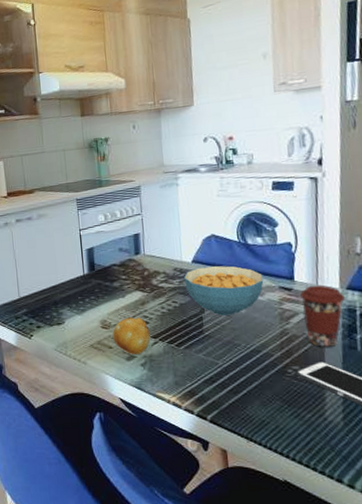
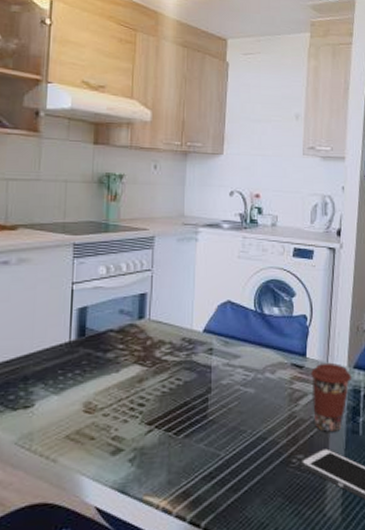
fruit: present [113,317,151,354] -> none [97,398,145,447]
cereal bowl: present [184,266,264,316] -> none [193,337,277,396]

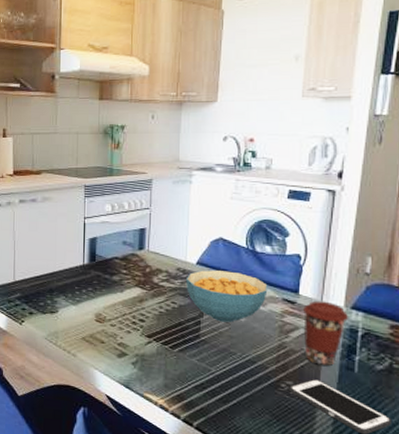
cereal bowl: none [193,337,277,396] -> present [186,270,268,323]

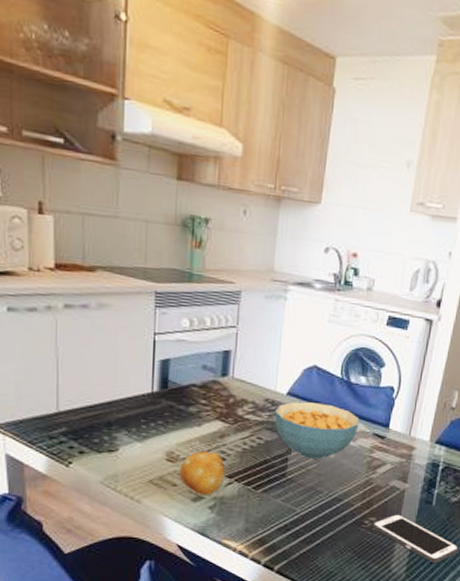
fruit: none [107,313,145,352] -> present [179,451,226,495]
coffee cup: present [302,301,349,366] -> none [390,435,433,501]

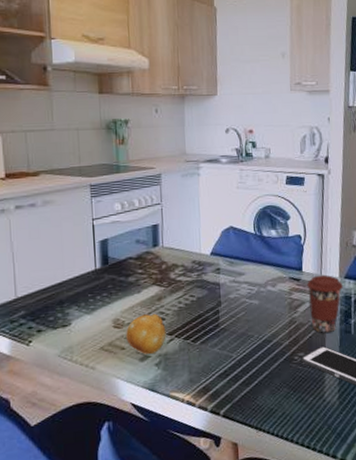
cereal bowl: present [274,401,360,459] -> none [202,258,276,308]
coffee cup: none [390,435,433,501] -> present [306,275,344,334]

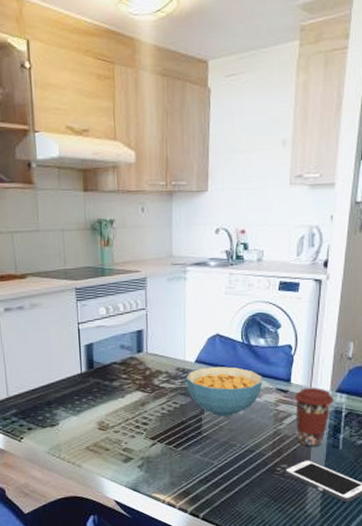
fruit: present [126,313,166,354] -> none [110,418,149,456]
cereal bowl: none [202,258,276,308] -> present [186,366,263,417]

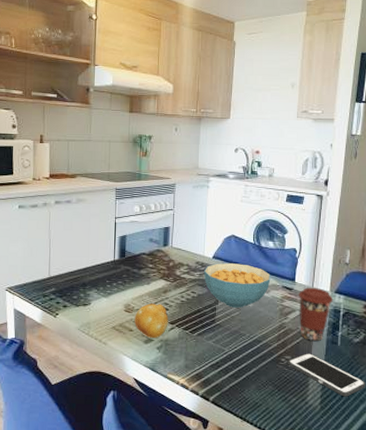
fruit: none [110,418,149,456] -> present [135,303,169,338]

